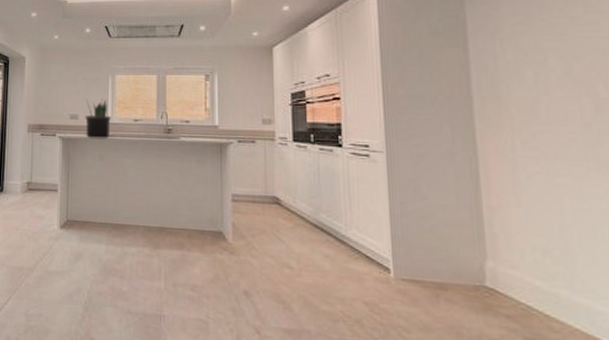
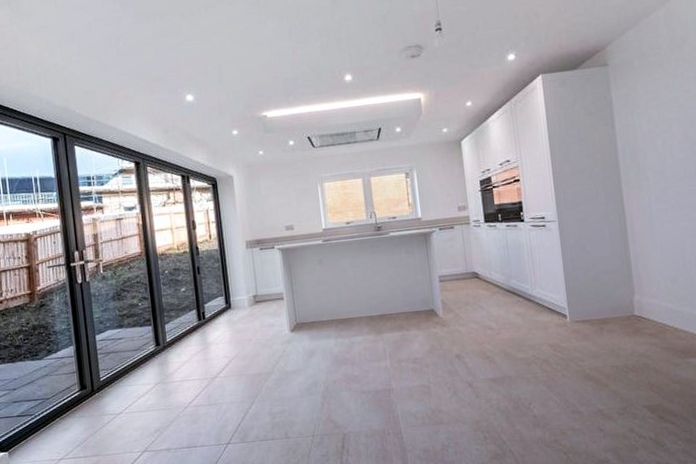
planter: present [85,98,111,140] -> none [298,206,325,246]

